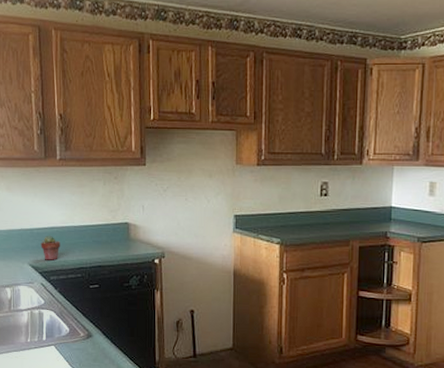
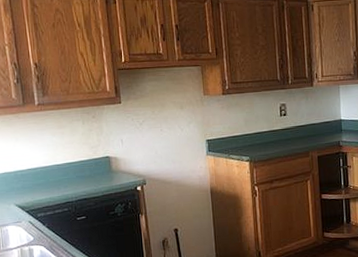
potted succulent: present [41,235,61,261] -> none [25,175,46,199]

